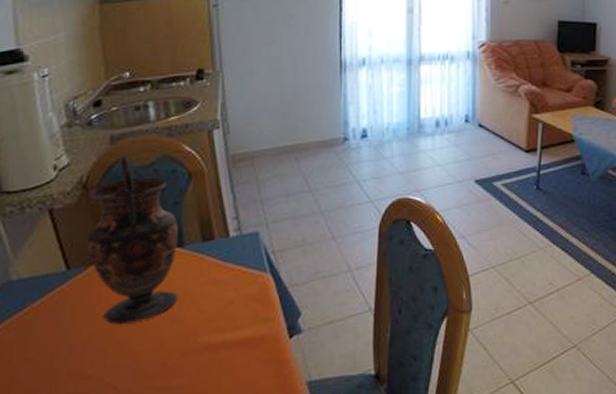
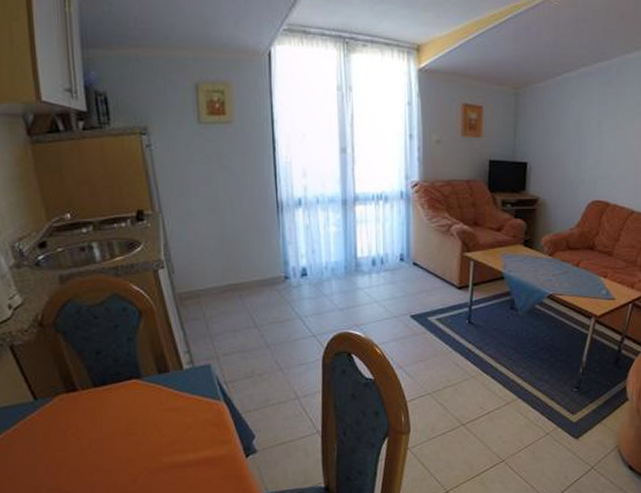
vase: present [86,156,178,324] -> none [46,295,141,447]

